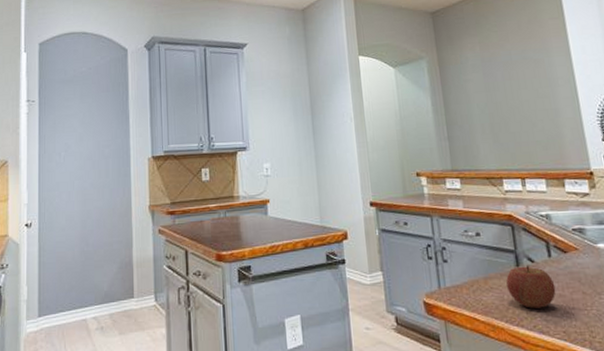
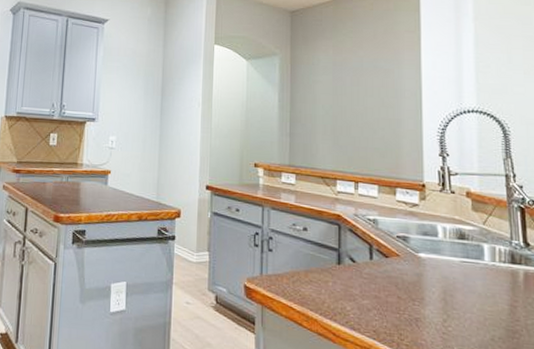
apple: present [506,264,556,309] -> none [326,264,372,306]

